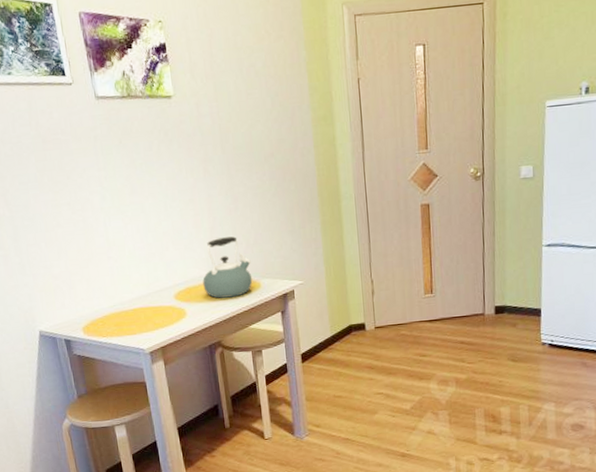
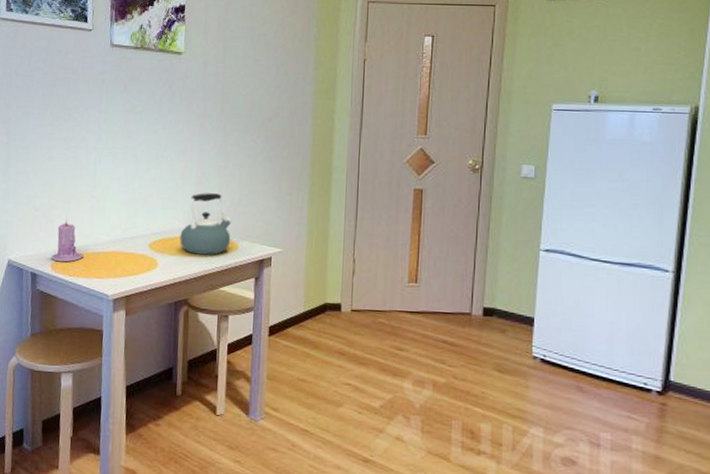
candle: none [81,283,113,326] -> present [51,219,84,263]

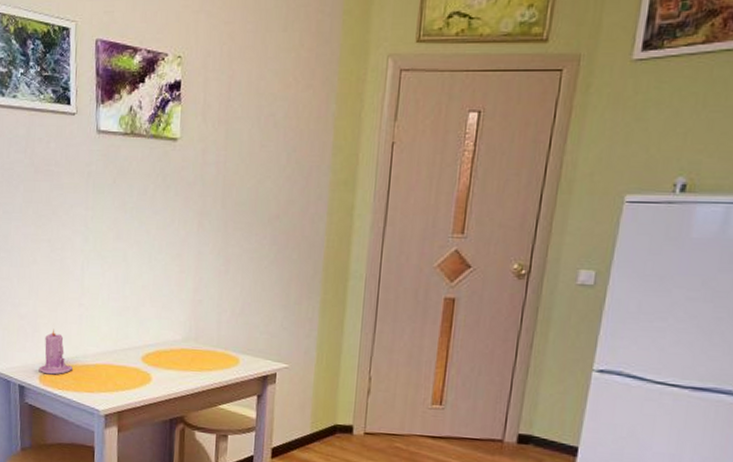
kettle: present [180,193,232,255] -> none [175,301,233,370]

